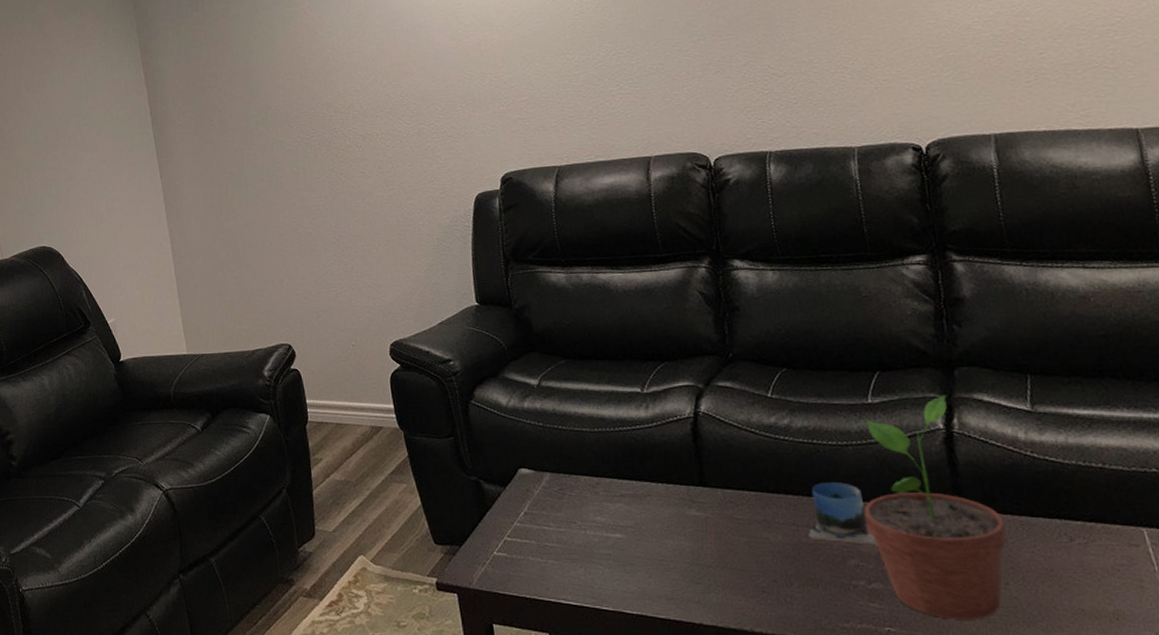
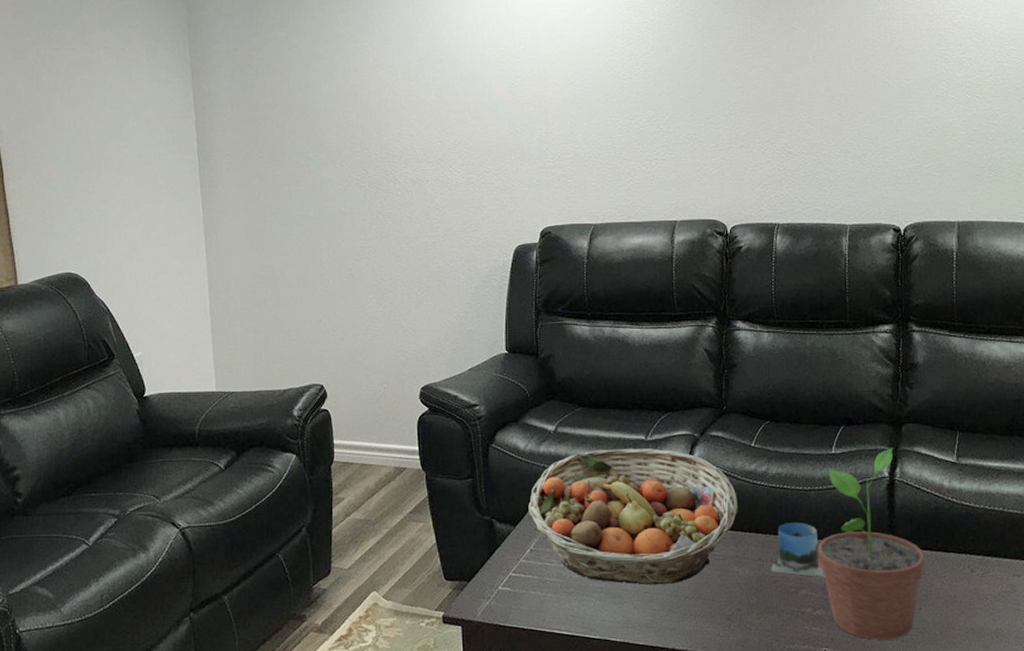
fruit basket: none [517,401,761,552] -> present [528,448,738,585]

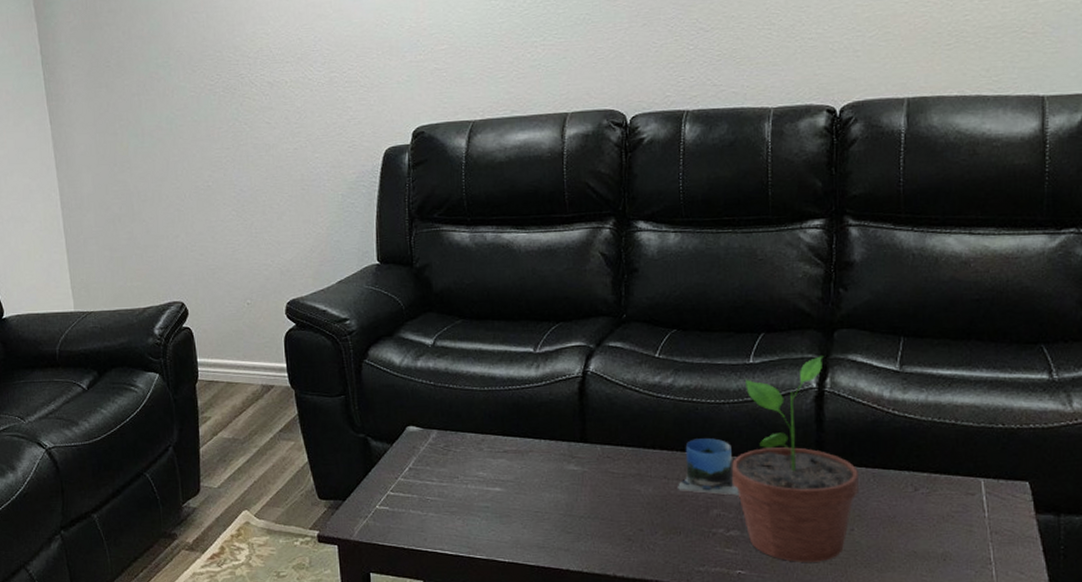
fruit basket: present [528,448,738,585] -> none [406,361,640,505]

